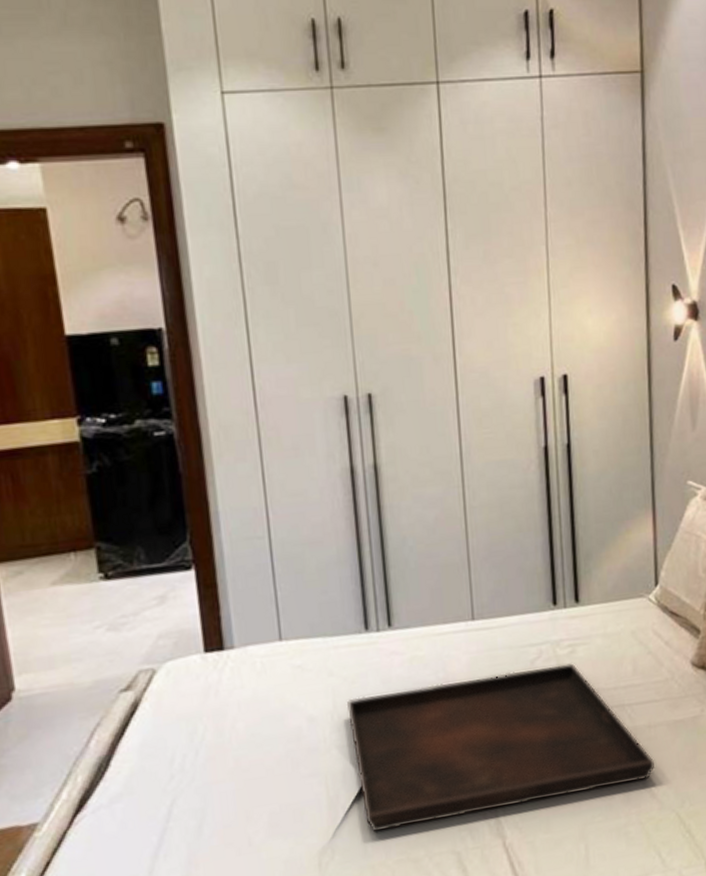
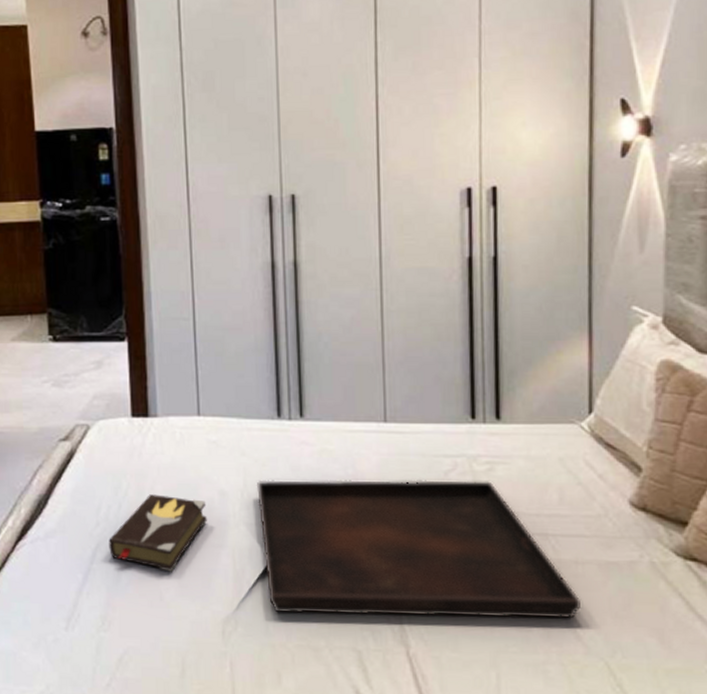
hardback book: none [186,730,296,814] -> present [109,494,207,572]

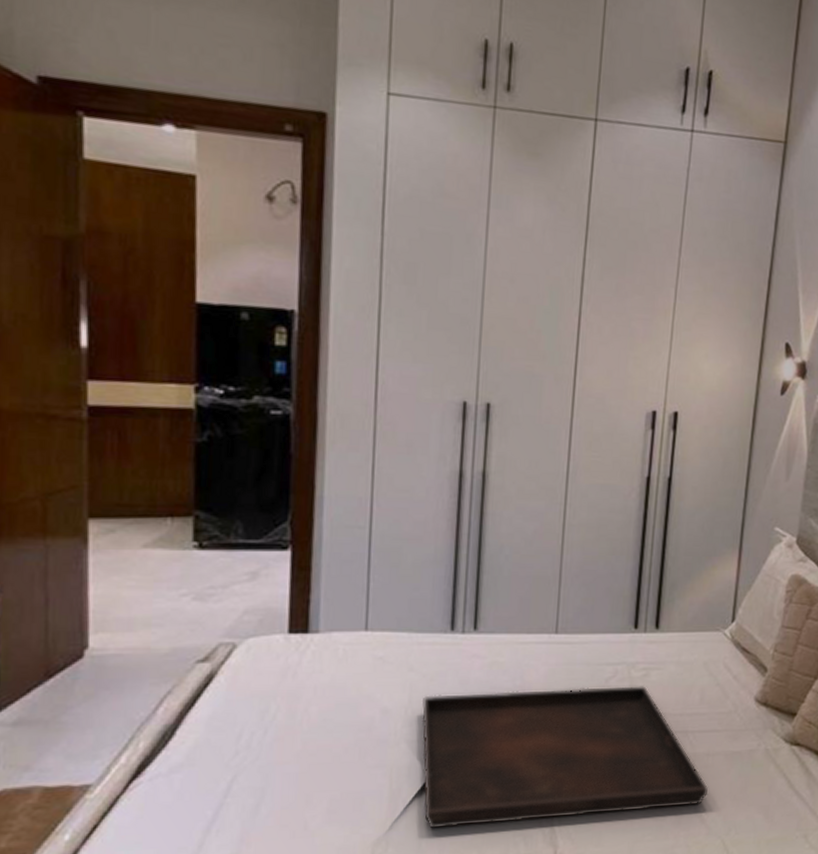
hardback book: present [109,494,207,572] -> none [248,716,366,798]

